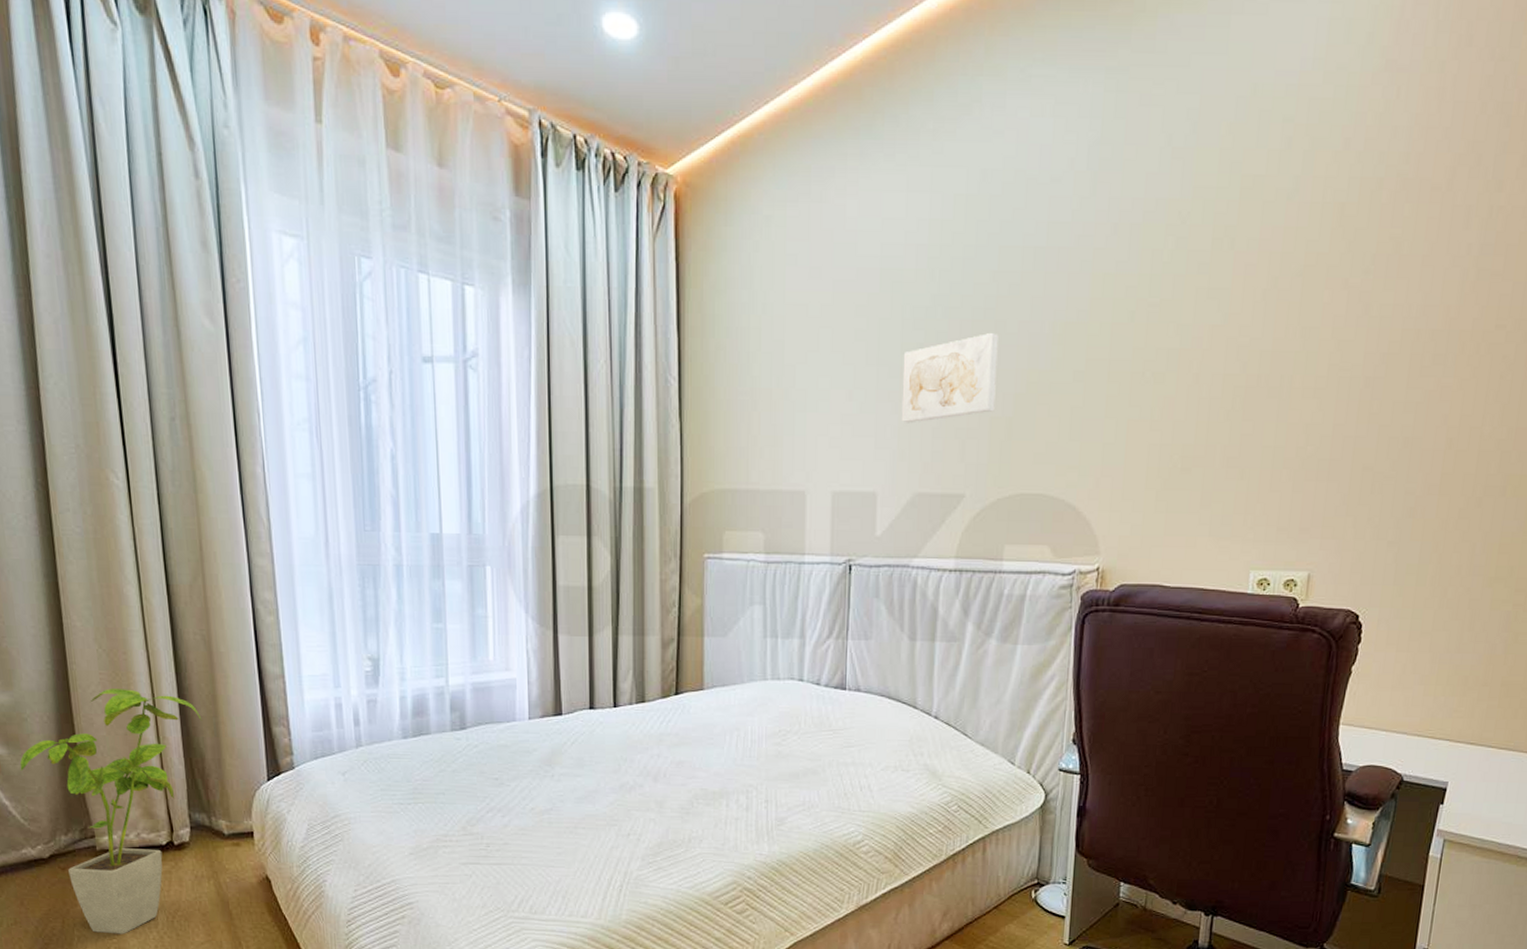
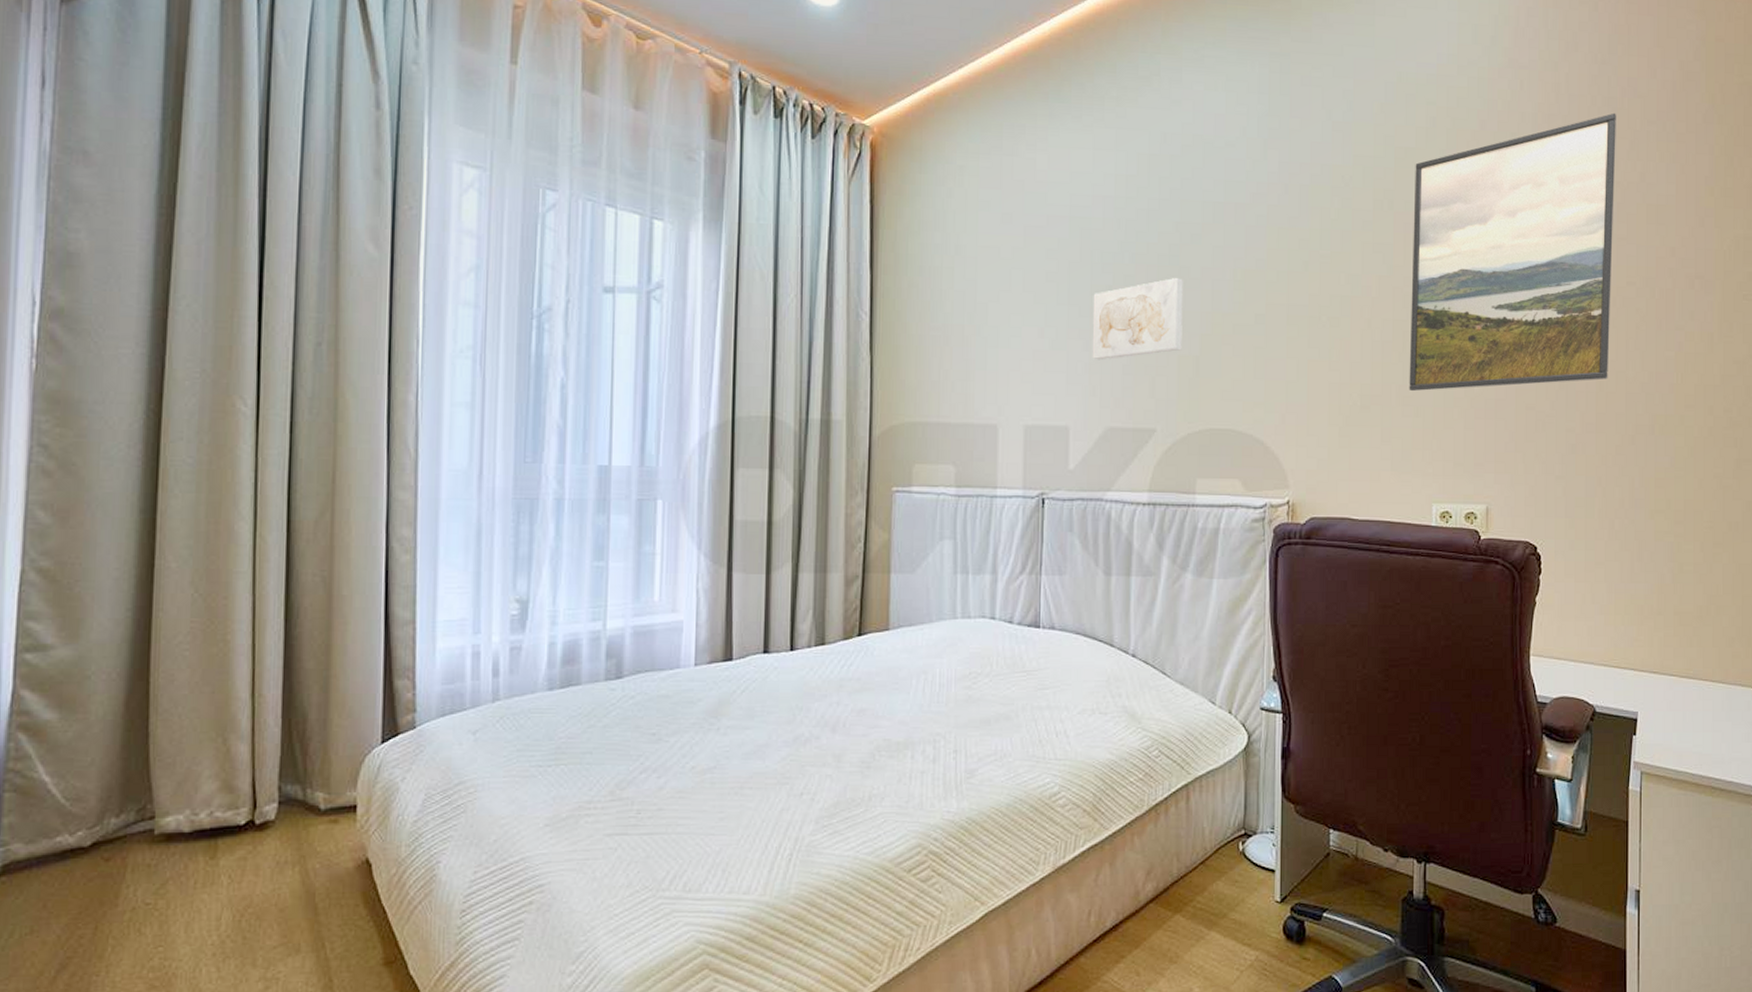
house plant: present [19,689,202,934] -> none [71,639,310,941]
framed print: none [1235,121,1509,452] -> present [1409,113,1616,392]

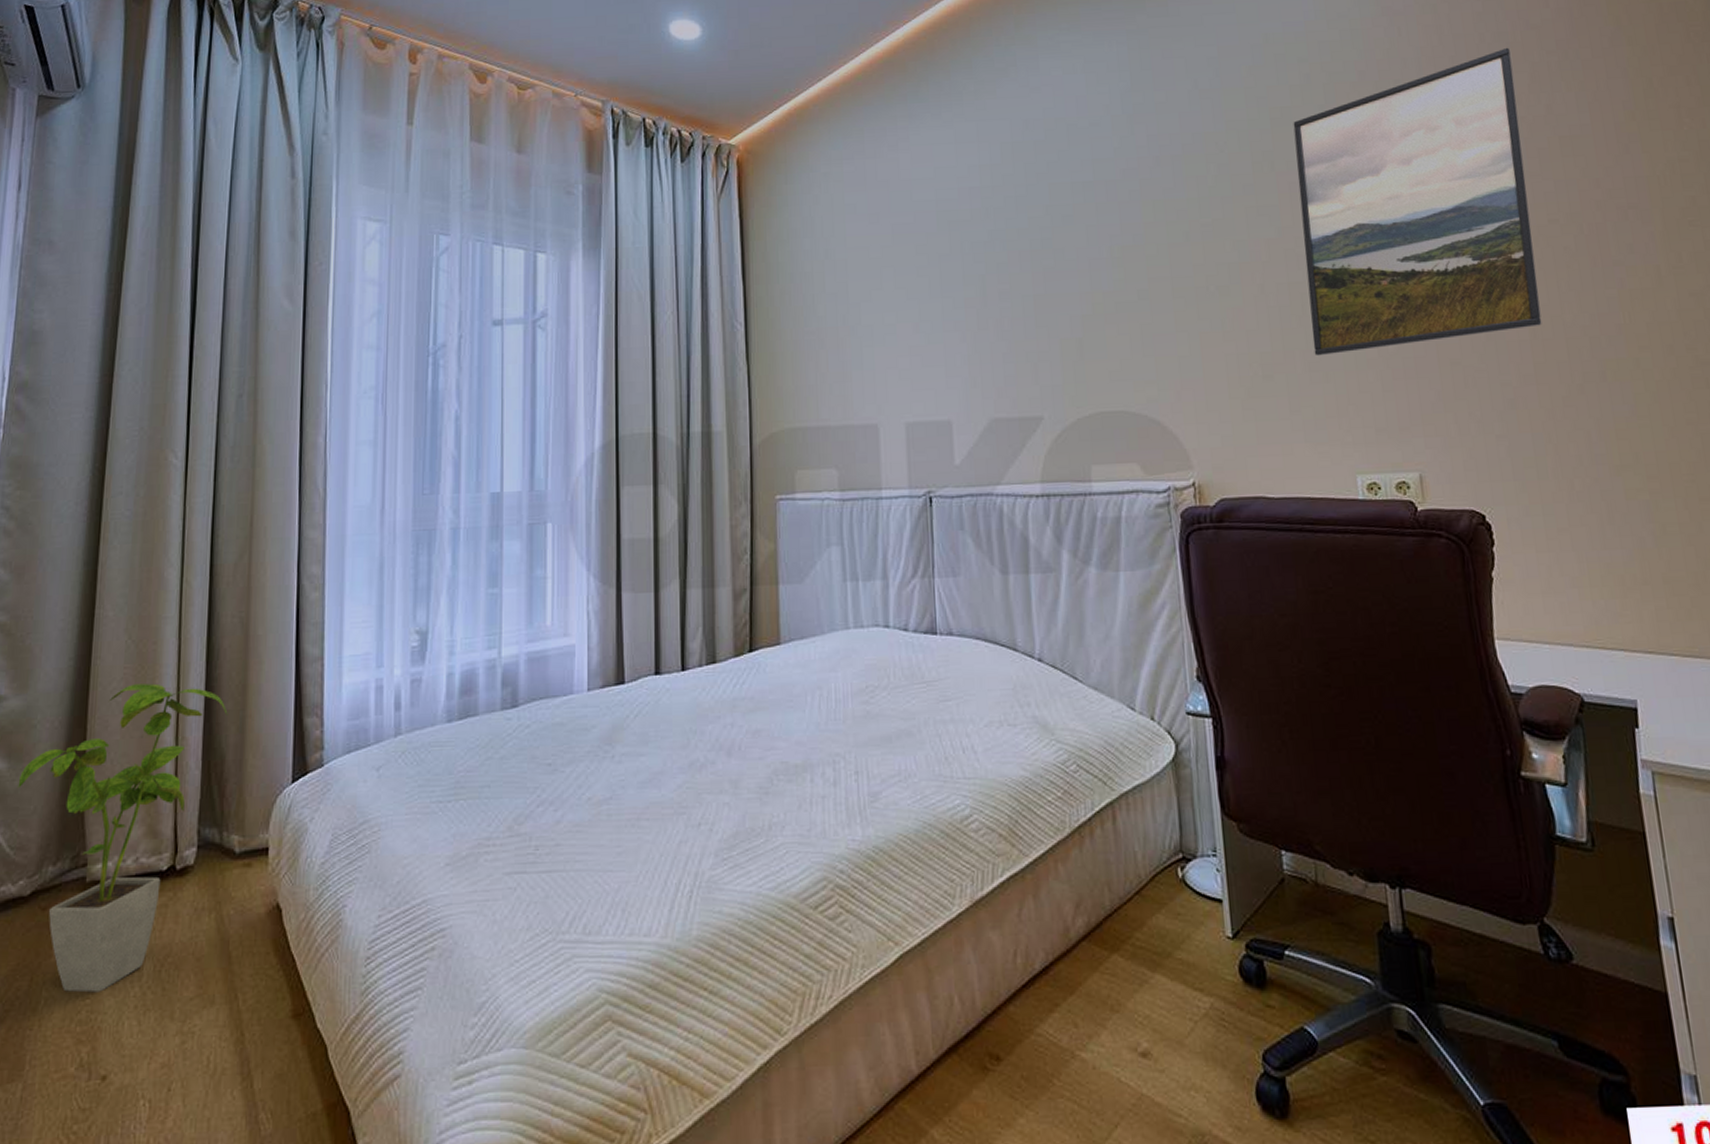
house plant: none [71,639,310,941] -> present [18,683,228,993]
wall art: present [1092,277,1183,361] -> none [966,260,1063,351]

